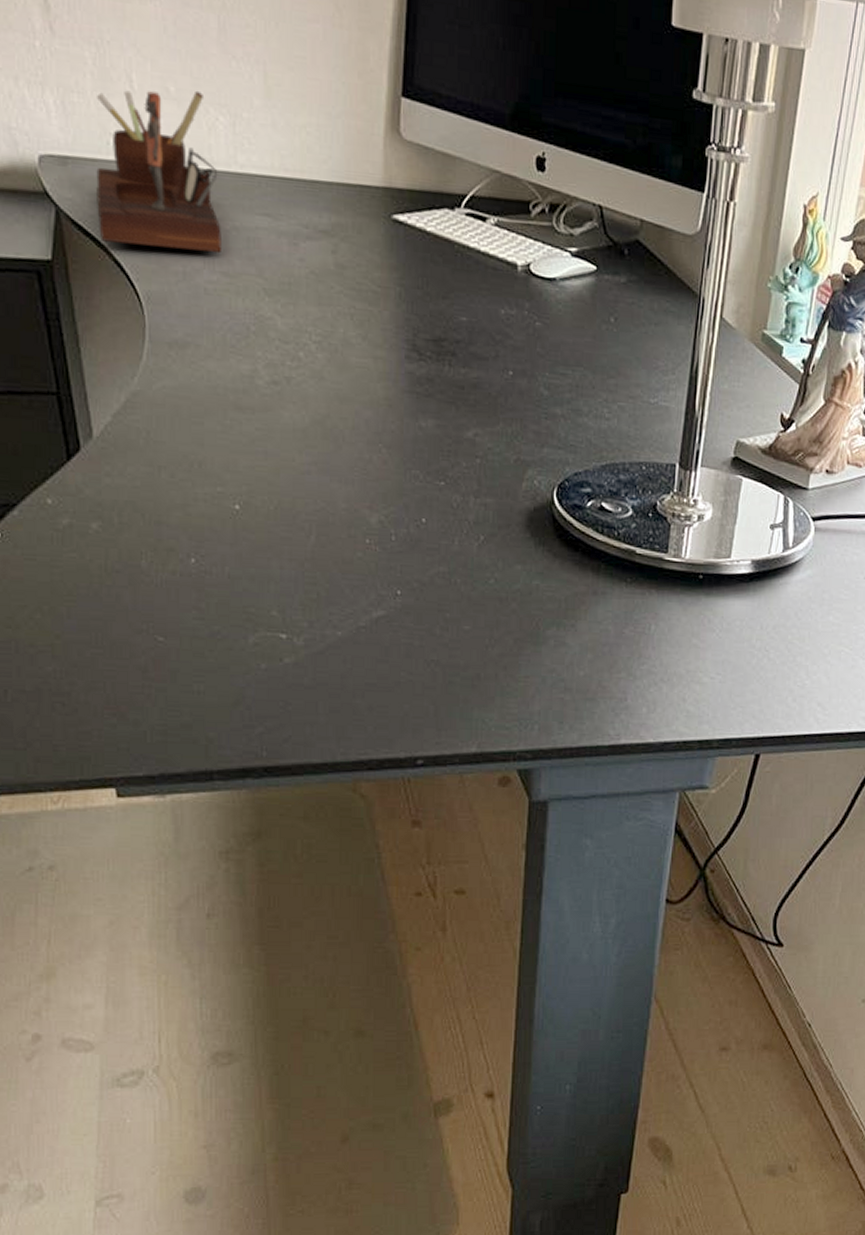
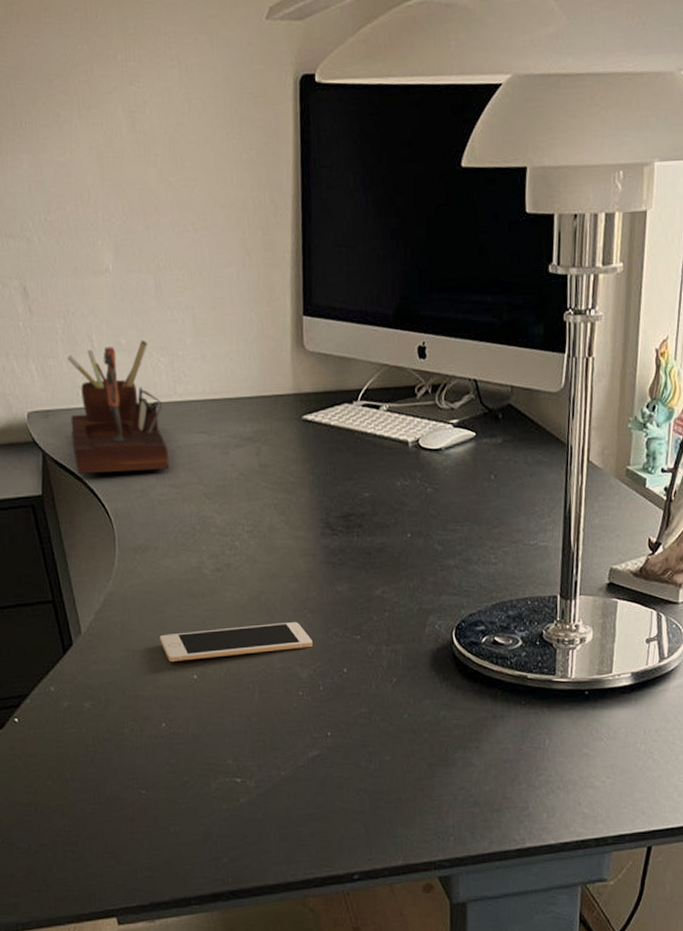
cell phone: none [195,451,386,489] -> present [159,622,313,662]

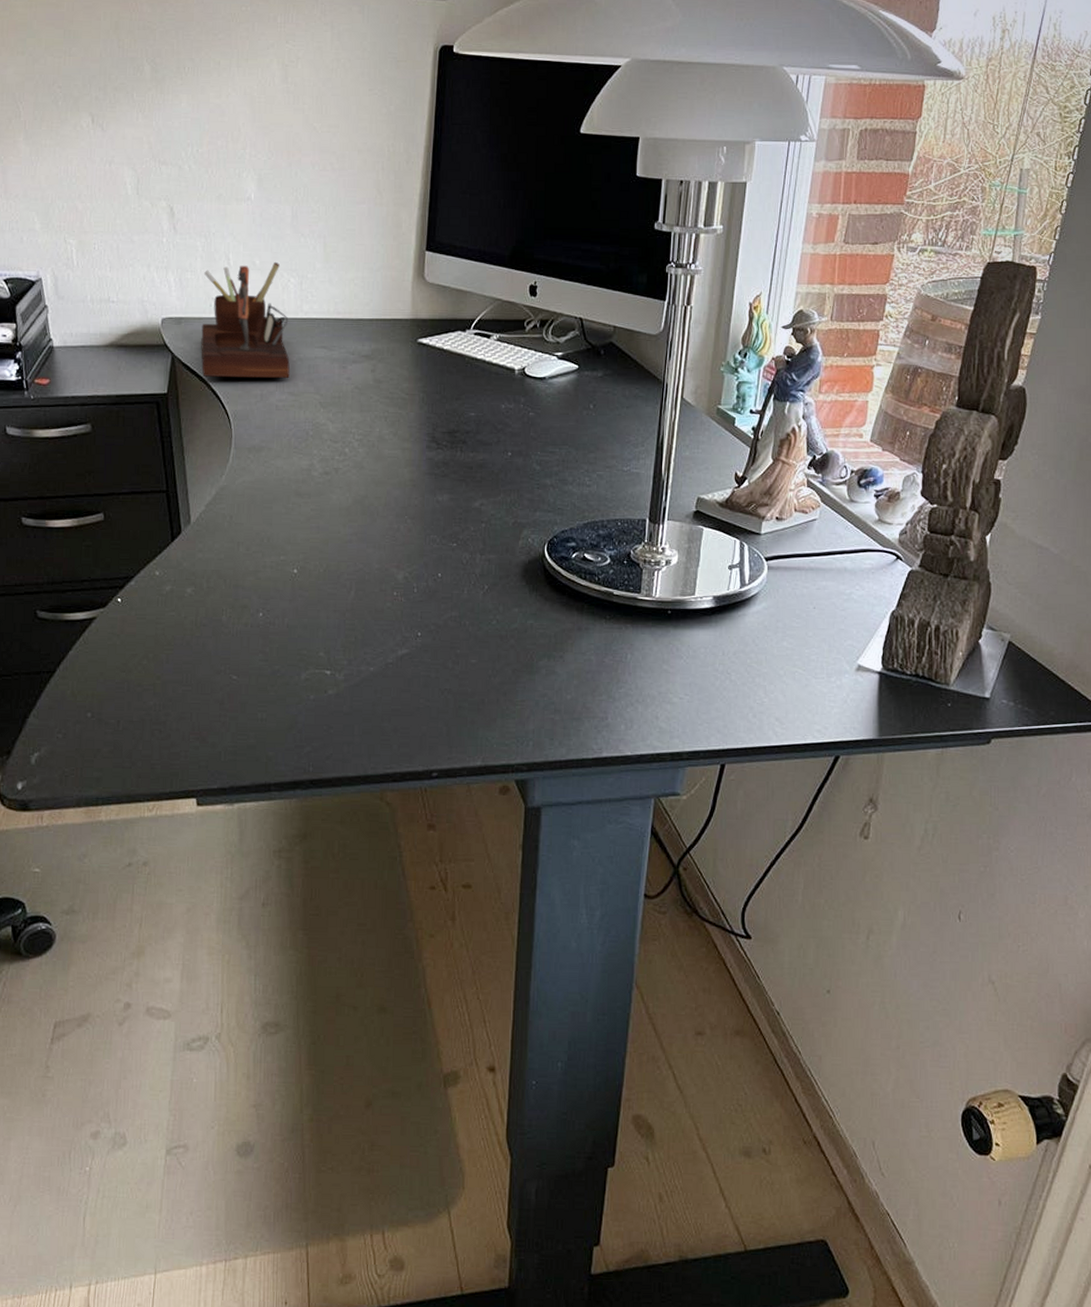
cell phone: present [159,622,313,662] -> none [265,526,411,556]

